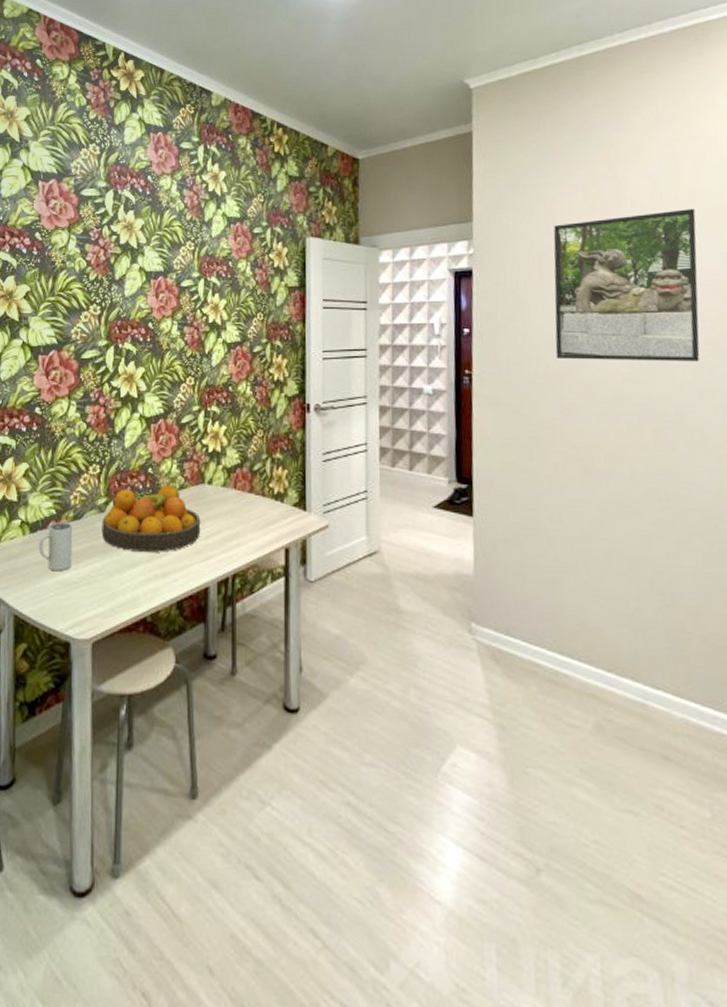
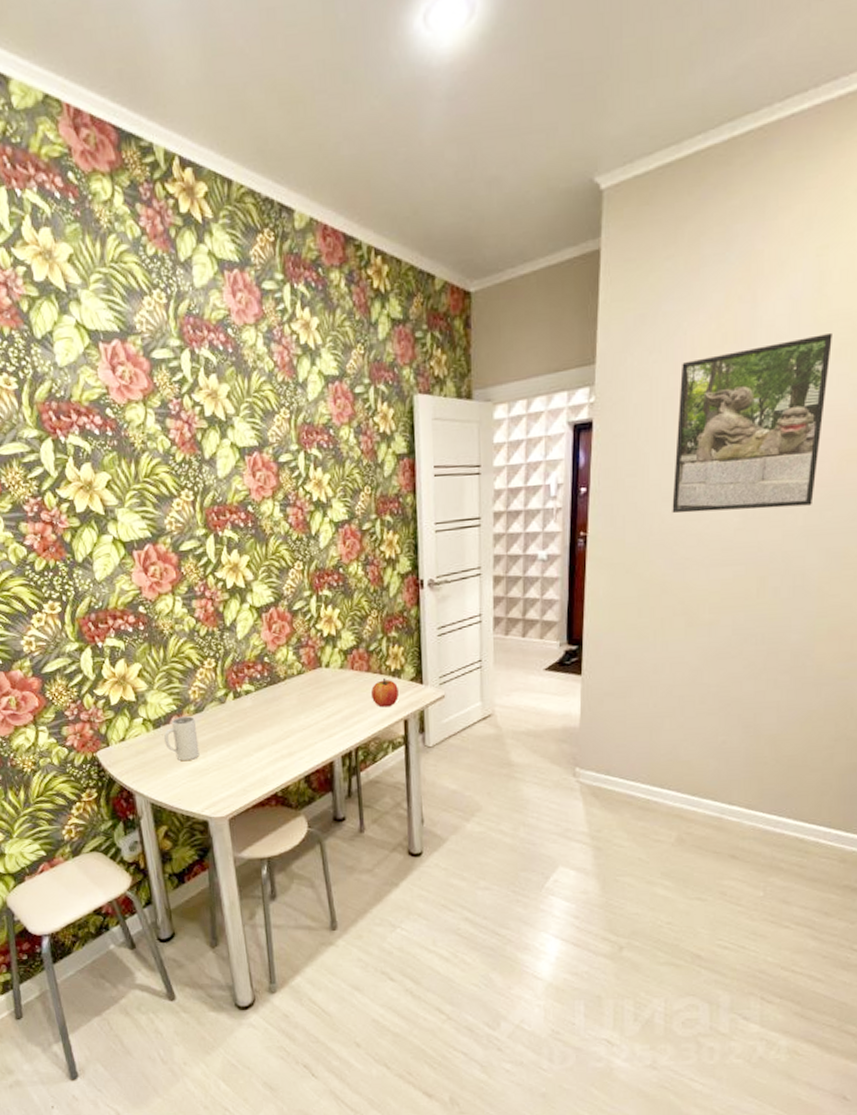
fruit bowl: present [101,484,201,552] -> none [224,671,322,737]
apple: none [252,500,280,533] -> present [370,677,399,708]

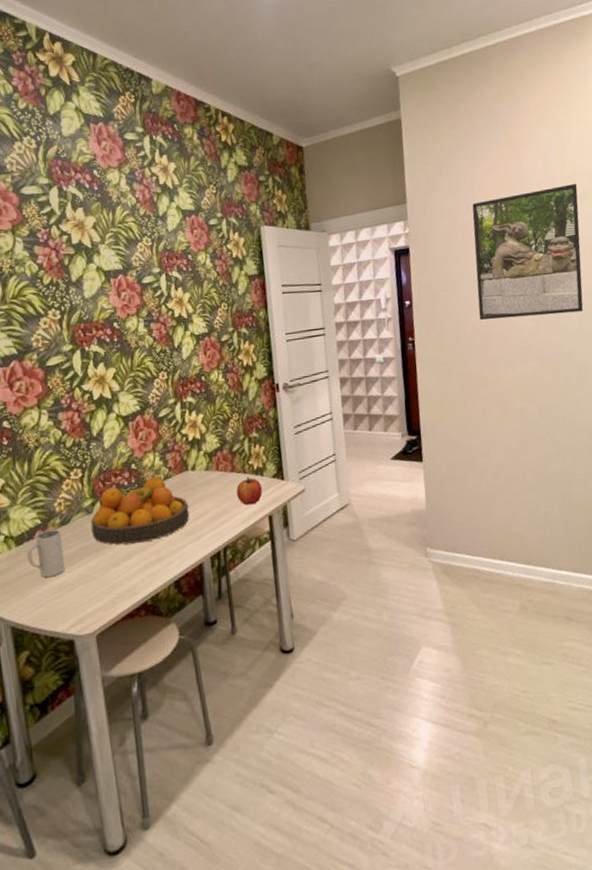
fruit bowl: none [224,671,322,737] -> present [90,476,190,545]

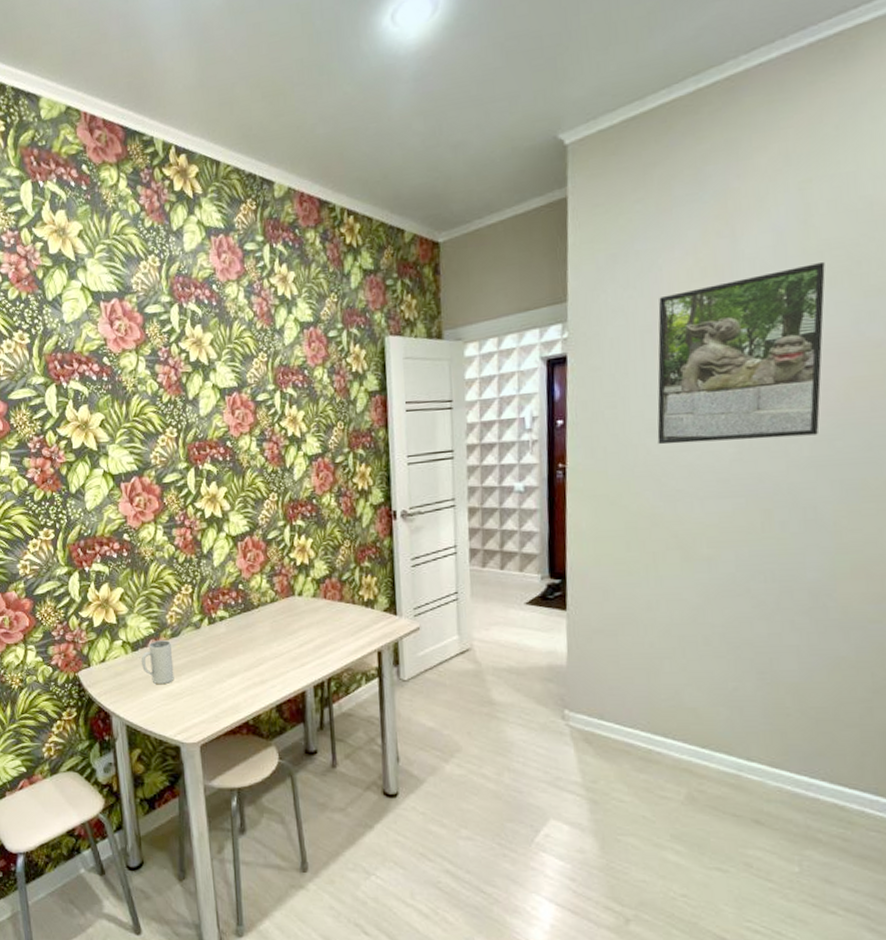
fruit bowl: present [90,476,190,545] -> none [198,598,295,663]
apple: present [236,476,262,506] -> none [343,607,372,638]

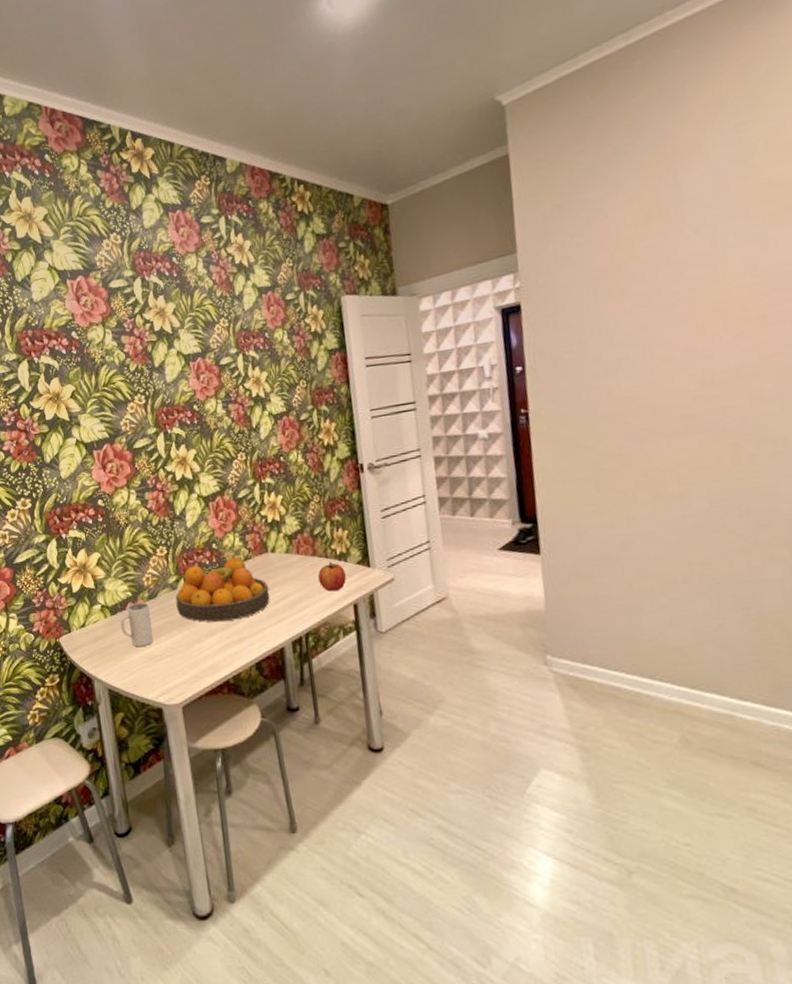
fruit bowl: none [198,598,295,663] -> present [175,557,270,622]
apple: none [343,607,372,638] -> present [317,561,346,592]
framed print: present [657,261,825,445] -> none [607,198,780,385]

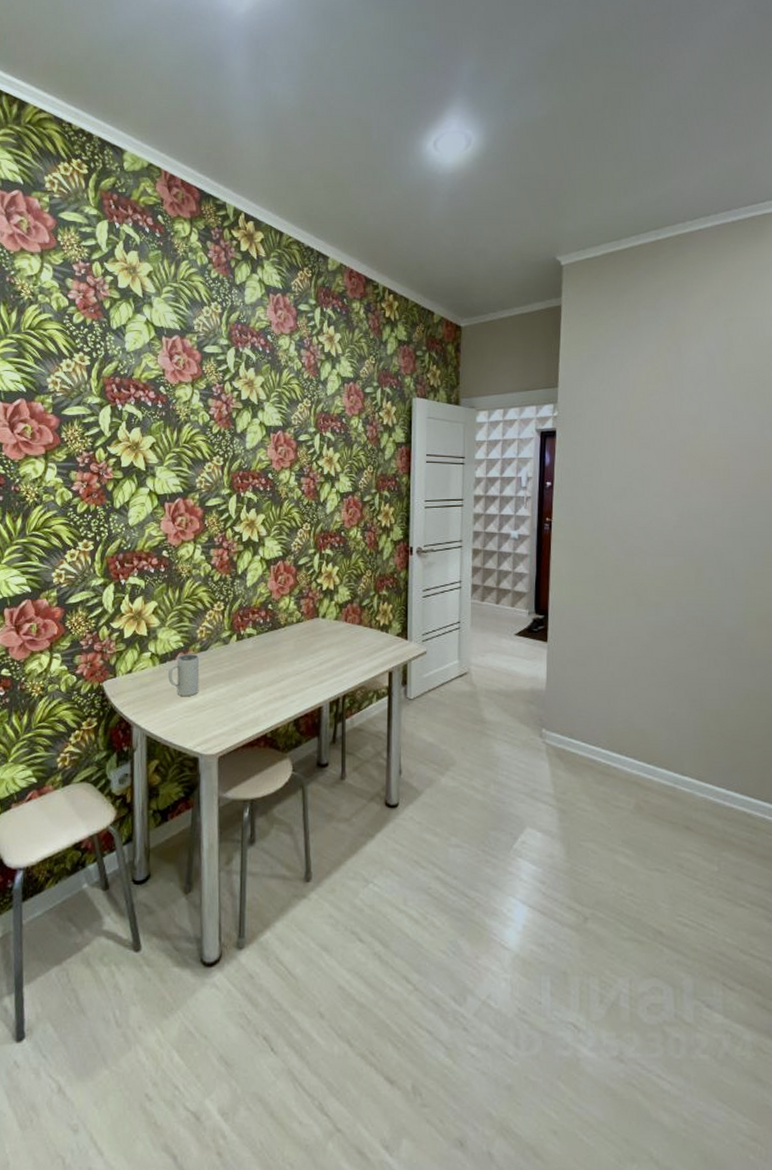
fruit bowl: present [175,557,270,622] -> none [226,619,315,678]
apple: present [317,561,346,592] -> none [360,631,385,659]

